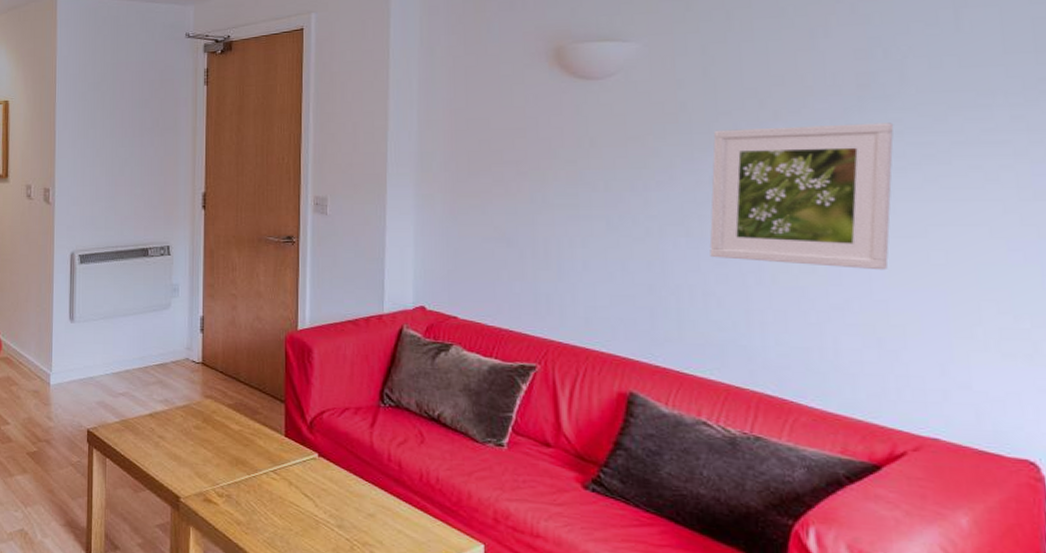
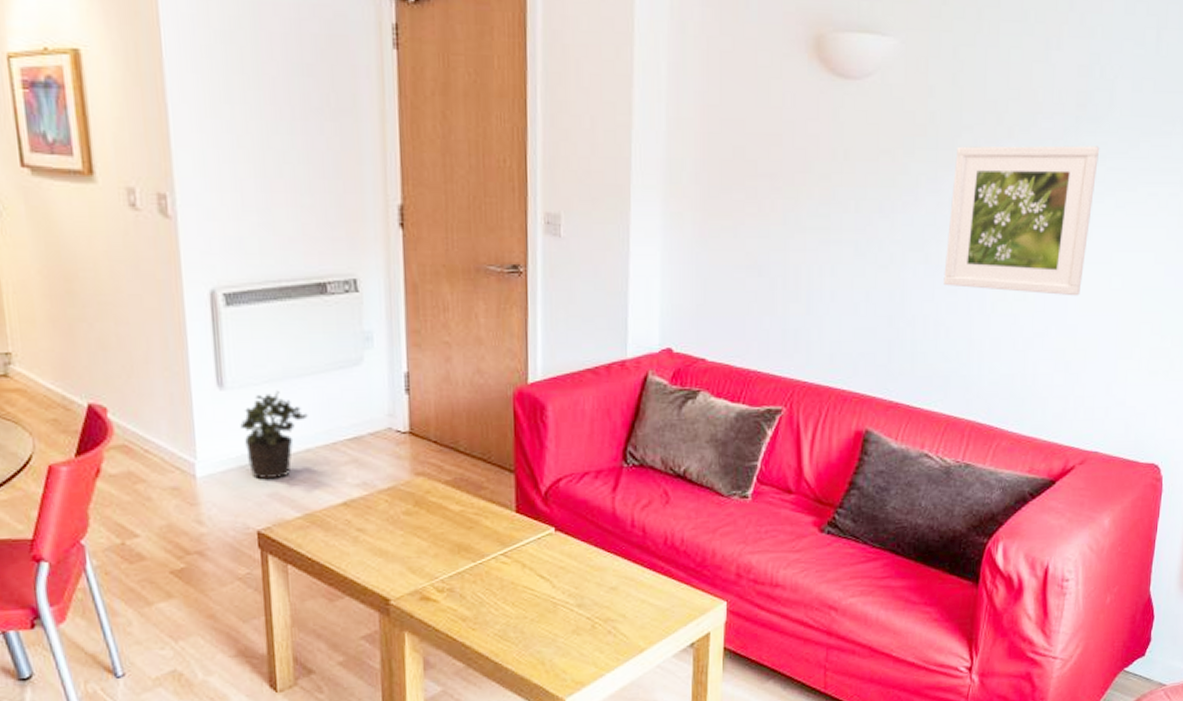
potted plant: none [82,325,129,390] -> present [240,390,308,479]

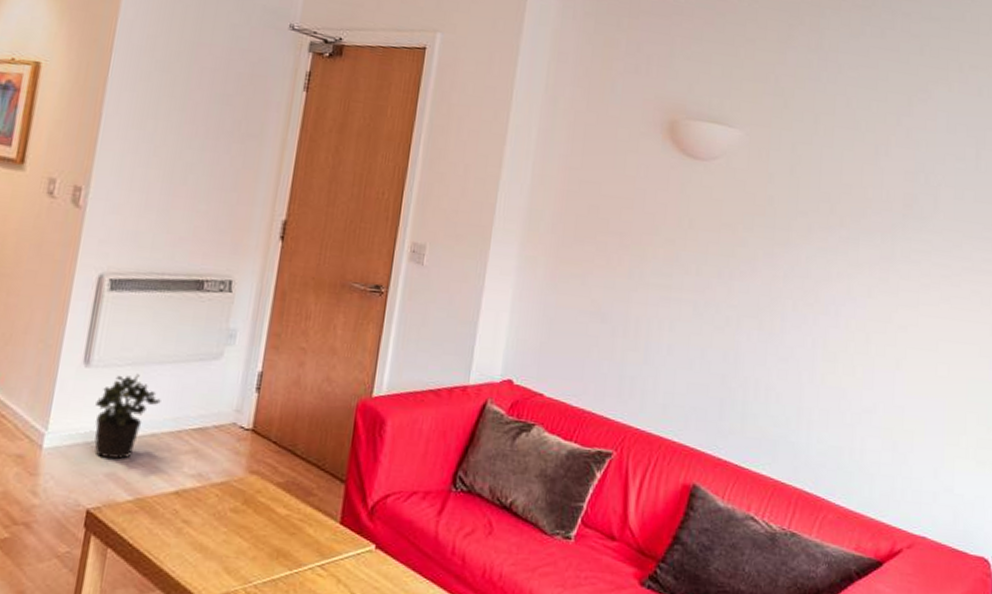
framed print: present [943,145,1100,296] -> none [776,228,926,379]

